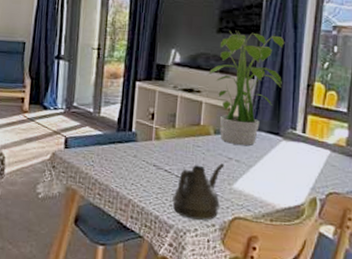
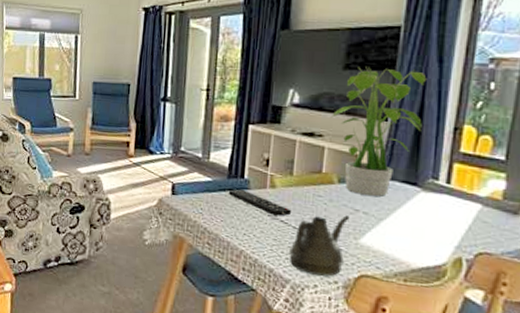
remote control: none [117,141,175,166] -> present [228,189,292,216]

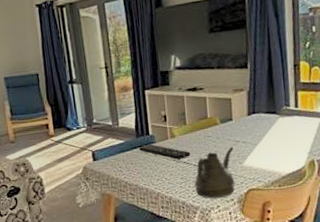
potted plant: present [330,67,427,197] -> none [206,25,272,129]

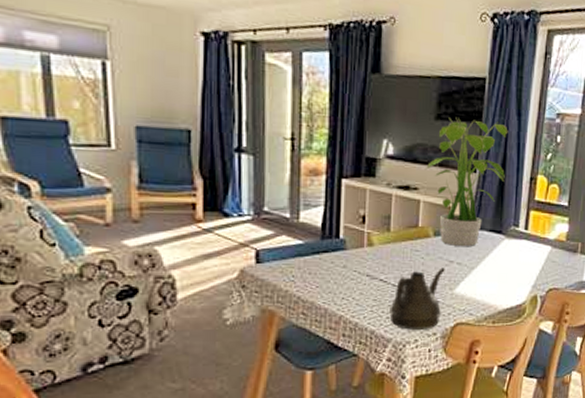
remote control: present [139,144,191,160] -> none [322,250,391,275]
potted plant: none [206,25,272,129] -> present [424,117,508,246]

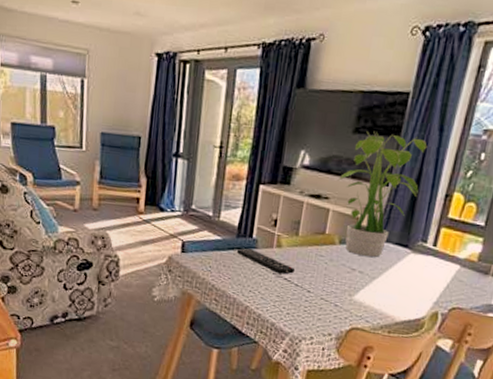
remote control: none [322,250,391,275] -> present [236,248,296,275]
teapot: present [389,267,445,330] -> none [290,274,347,330]

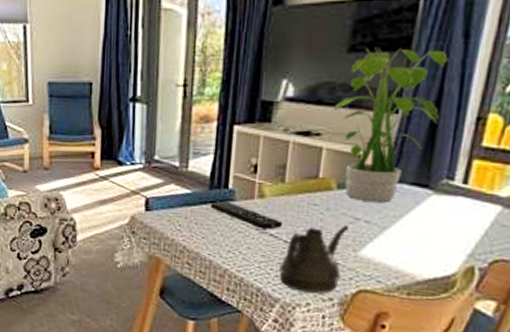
teapot: none [290,274,347,330] -> present [279,225,349,294]

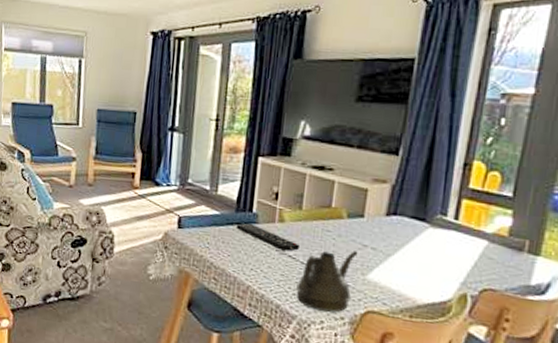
potted plant: present [330,48,449,202] -> none [341,99,439,232]

